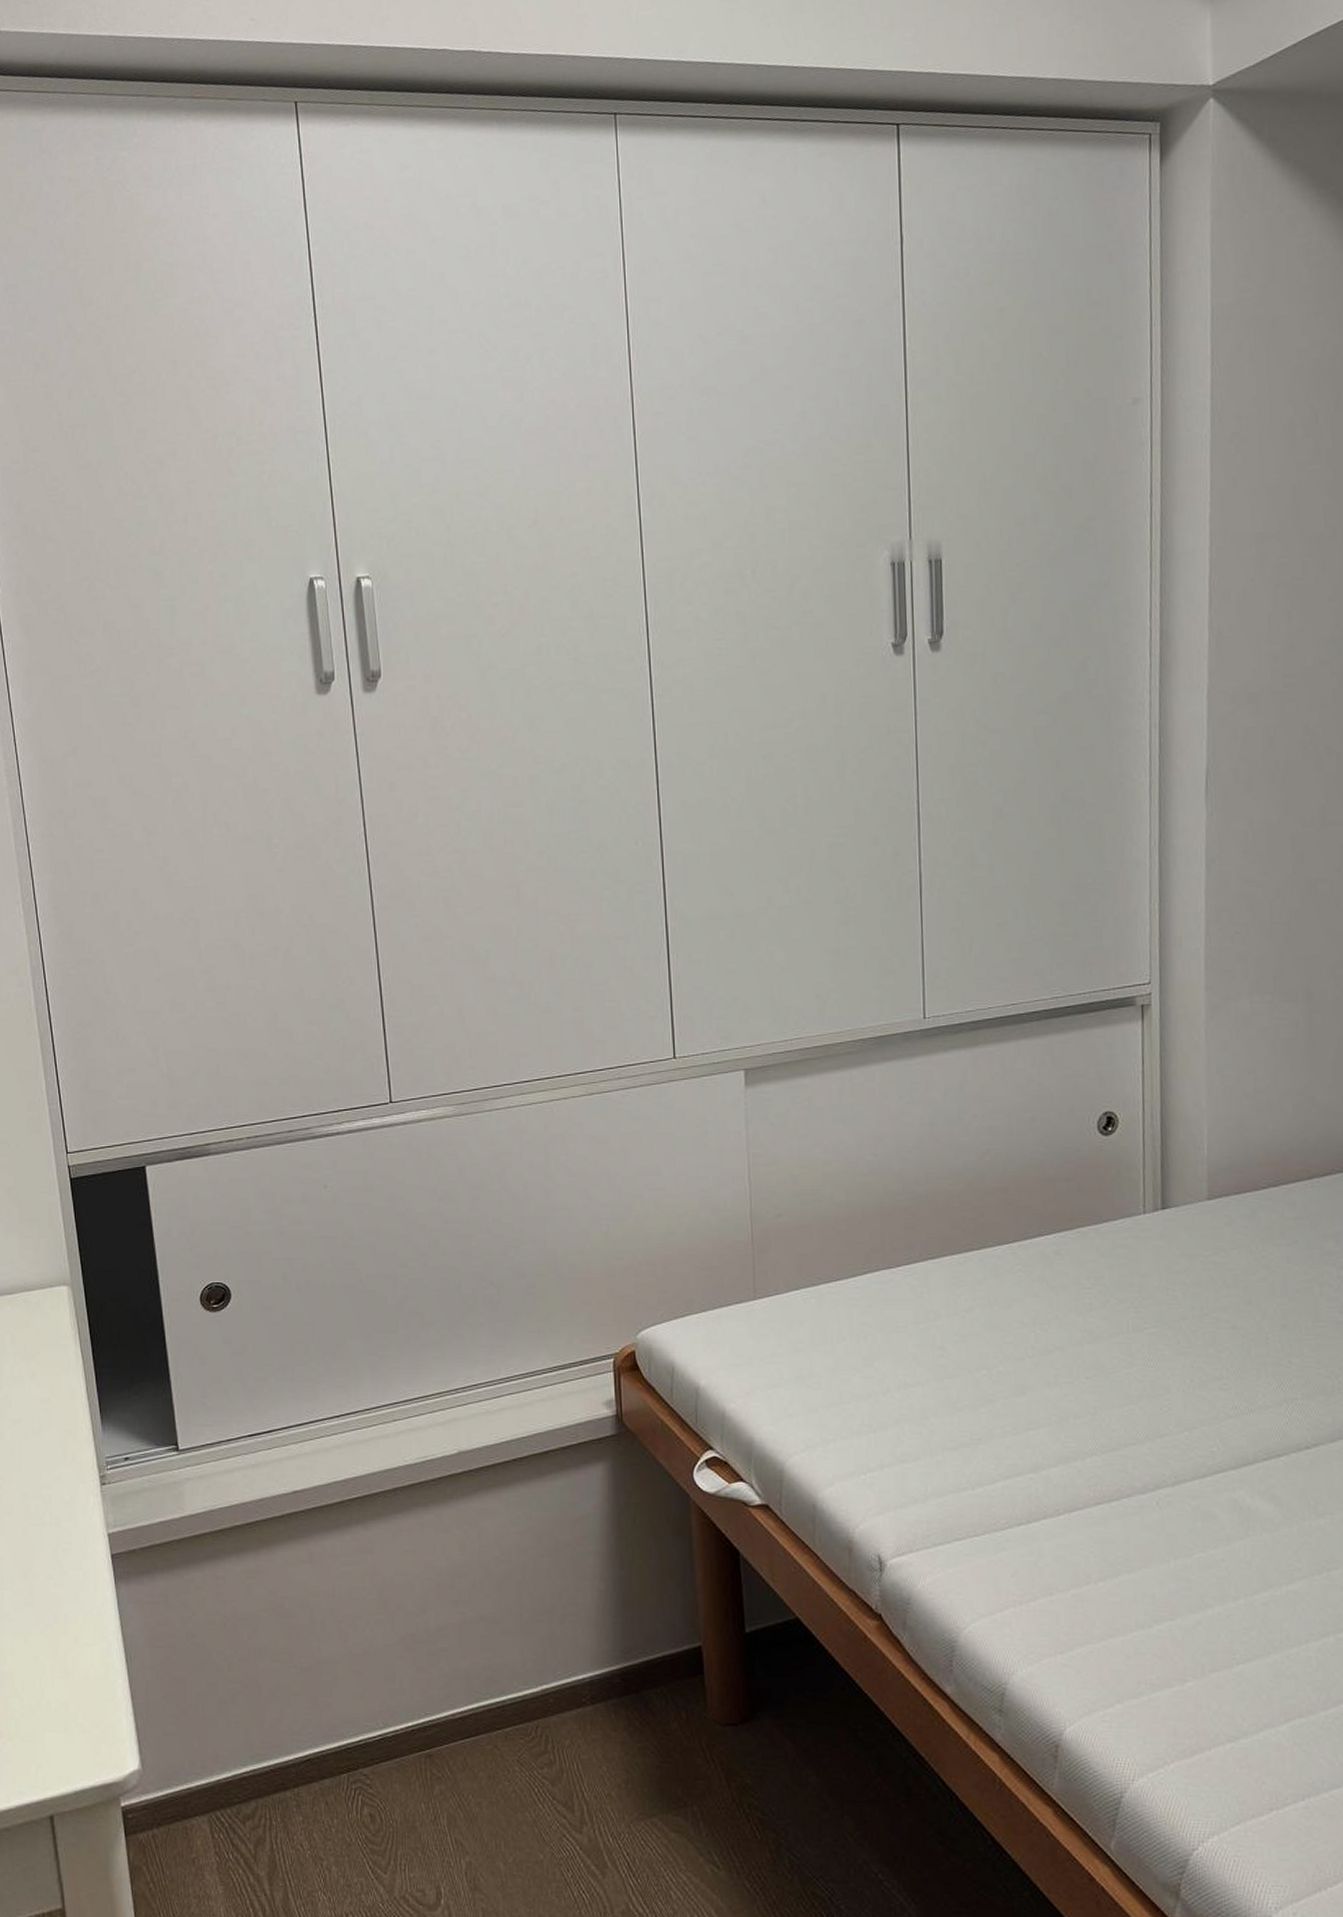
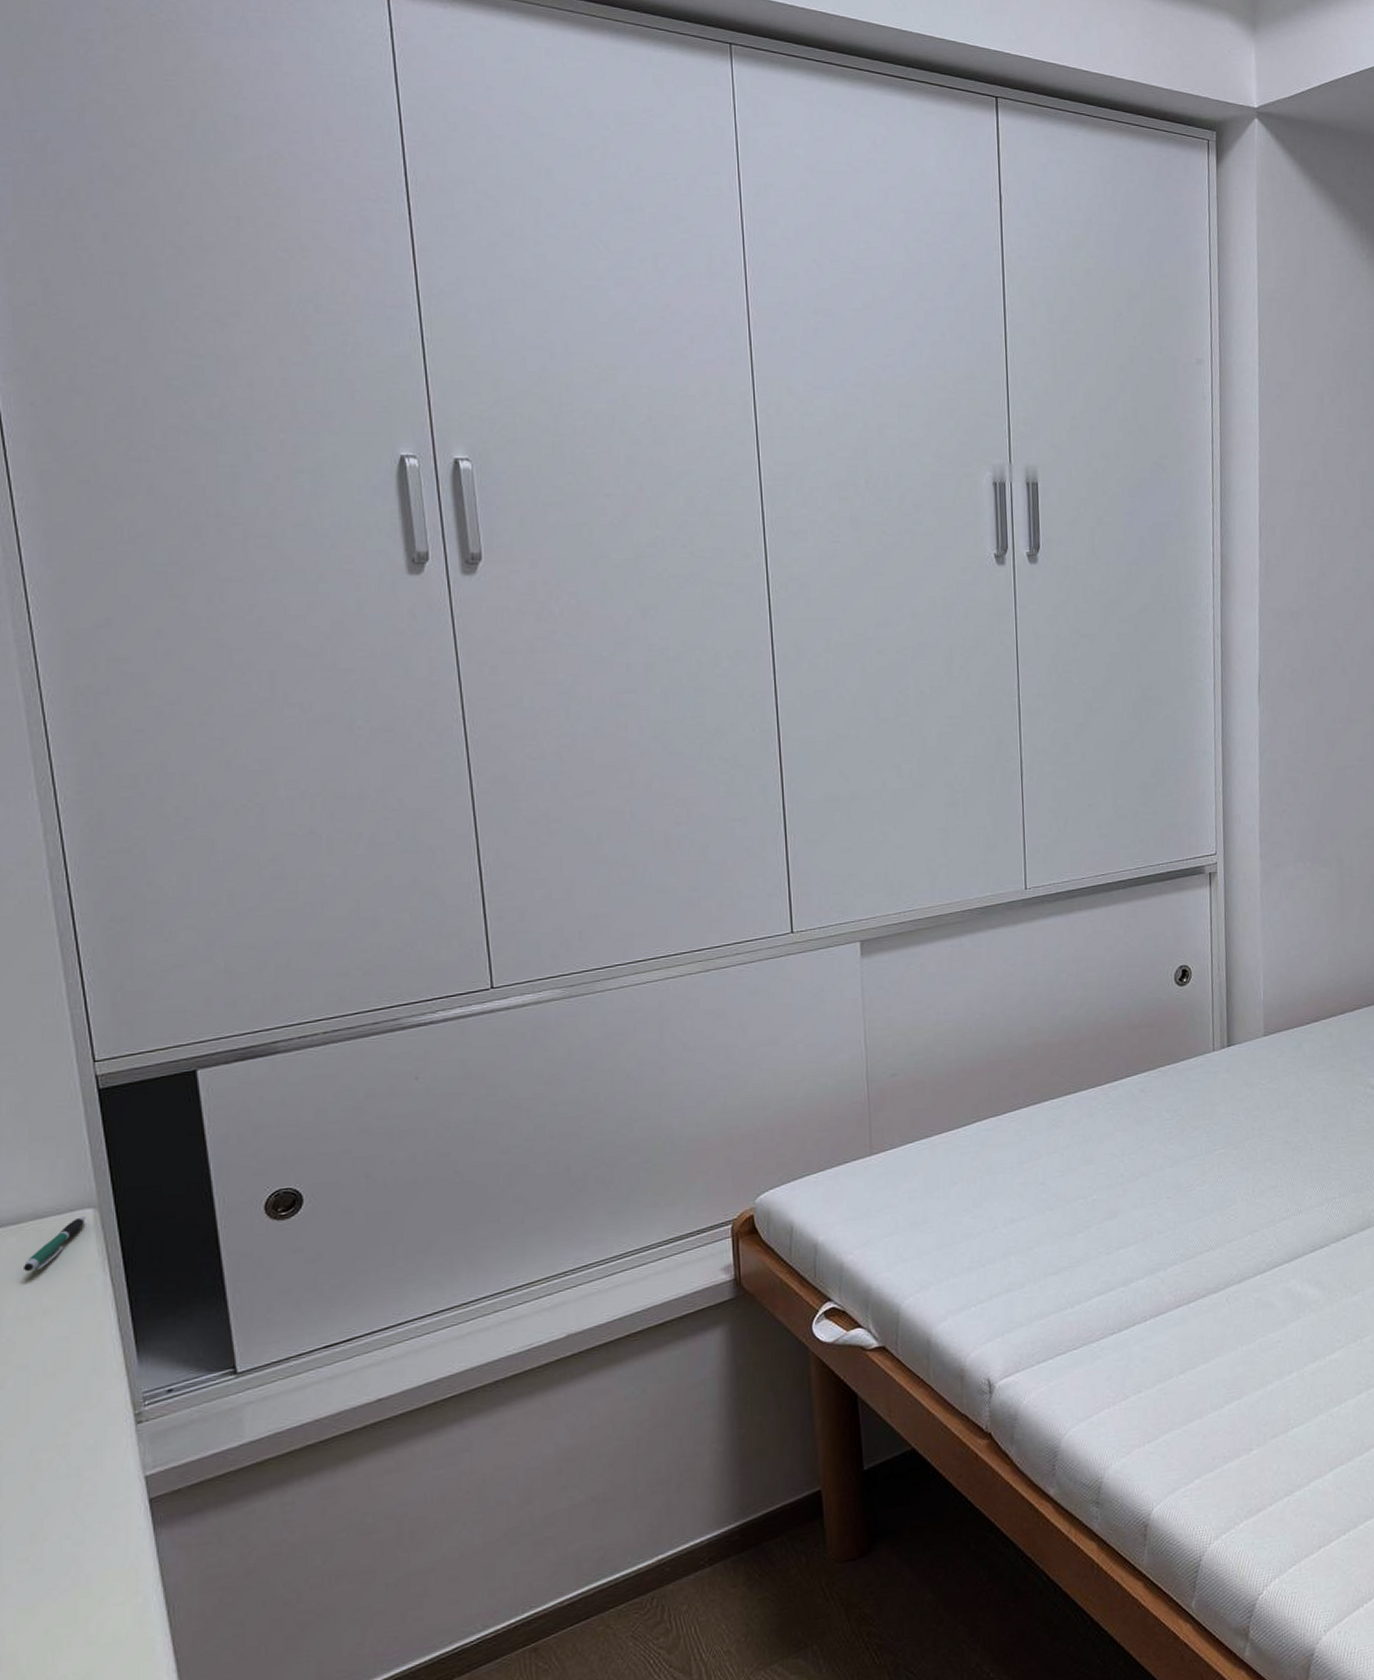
pen: none [15,1293,62,1338] -> present [22,1216,86,1272]

